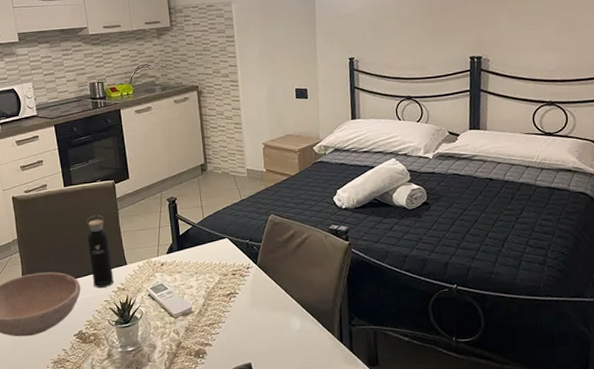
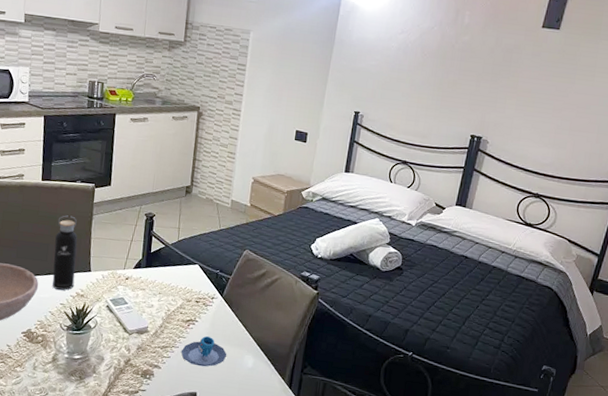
mug: none [228,305,273,337] -> present [181,335,227,367]

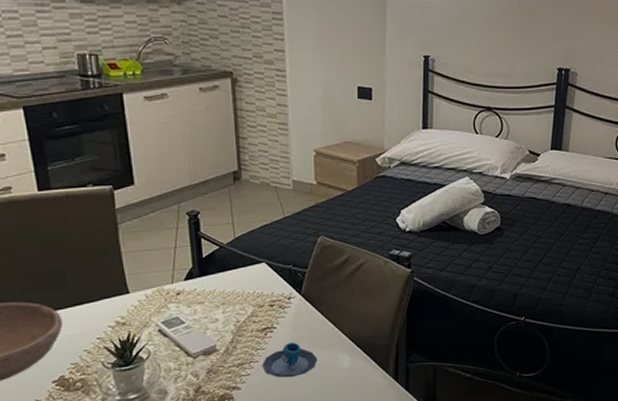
water bottle: present [52,215,78,290] -> none [72,229,111,322]

